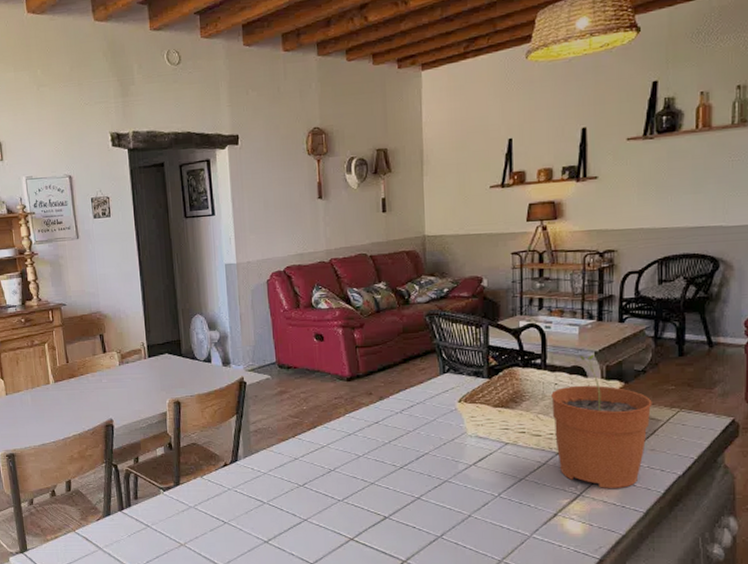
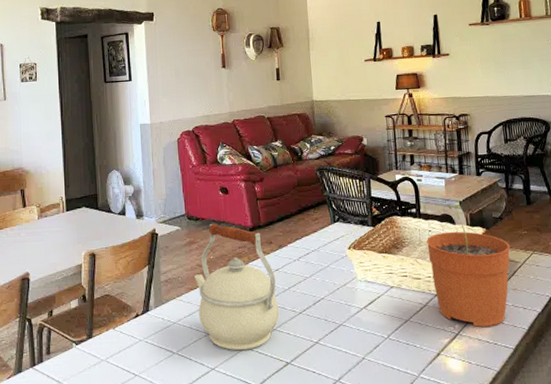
kettle: none [286,372,378,503] -> present [194,223,280,351]

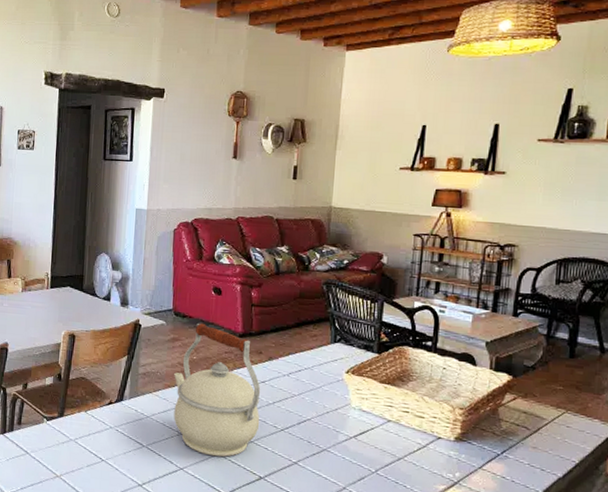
plant pot: present [426,203,511,327] -> none [437,344,539,482]

